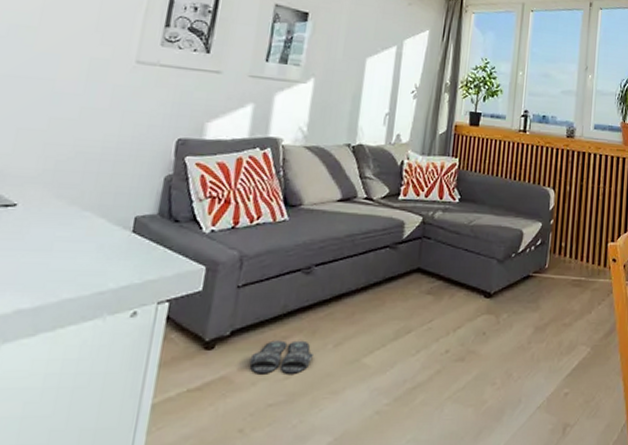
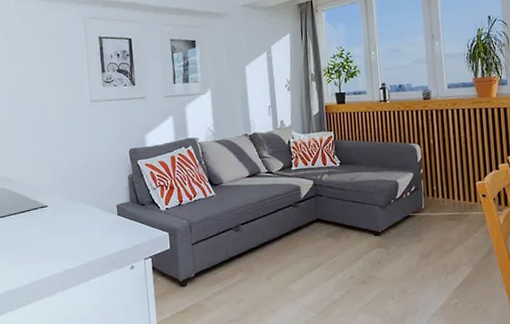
slippers: present [249,340,313,374] -> none [211,276,253,301]

